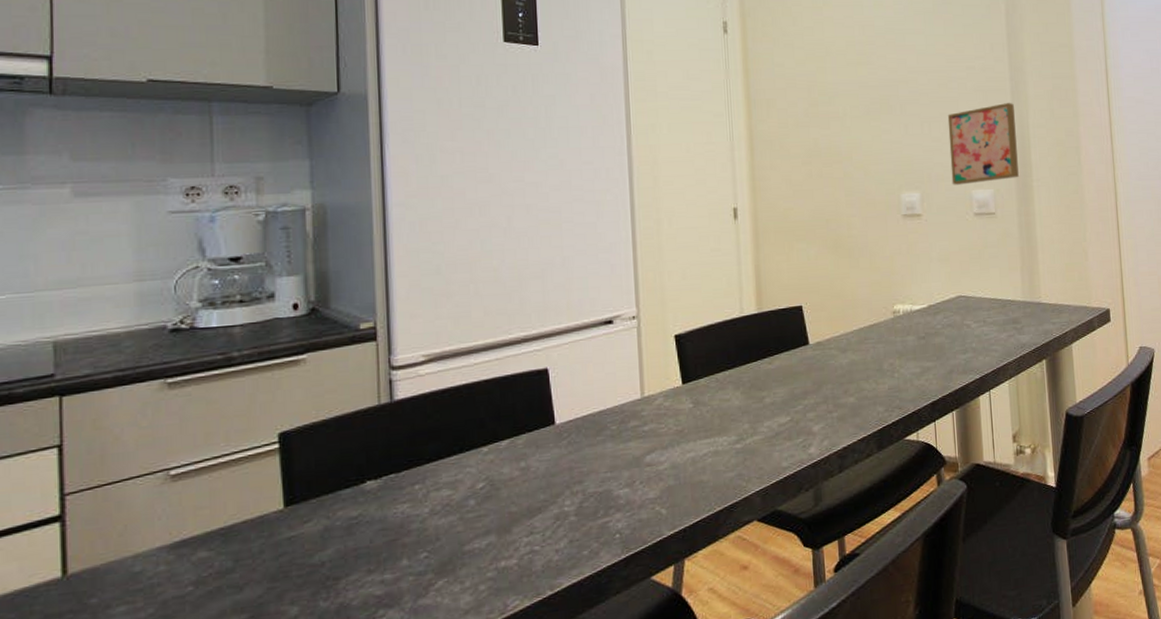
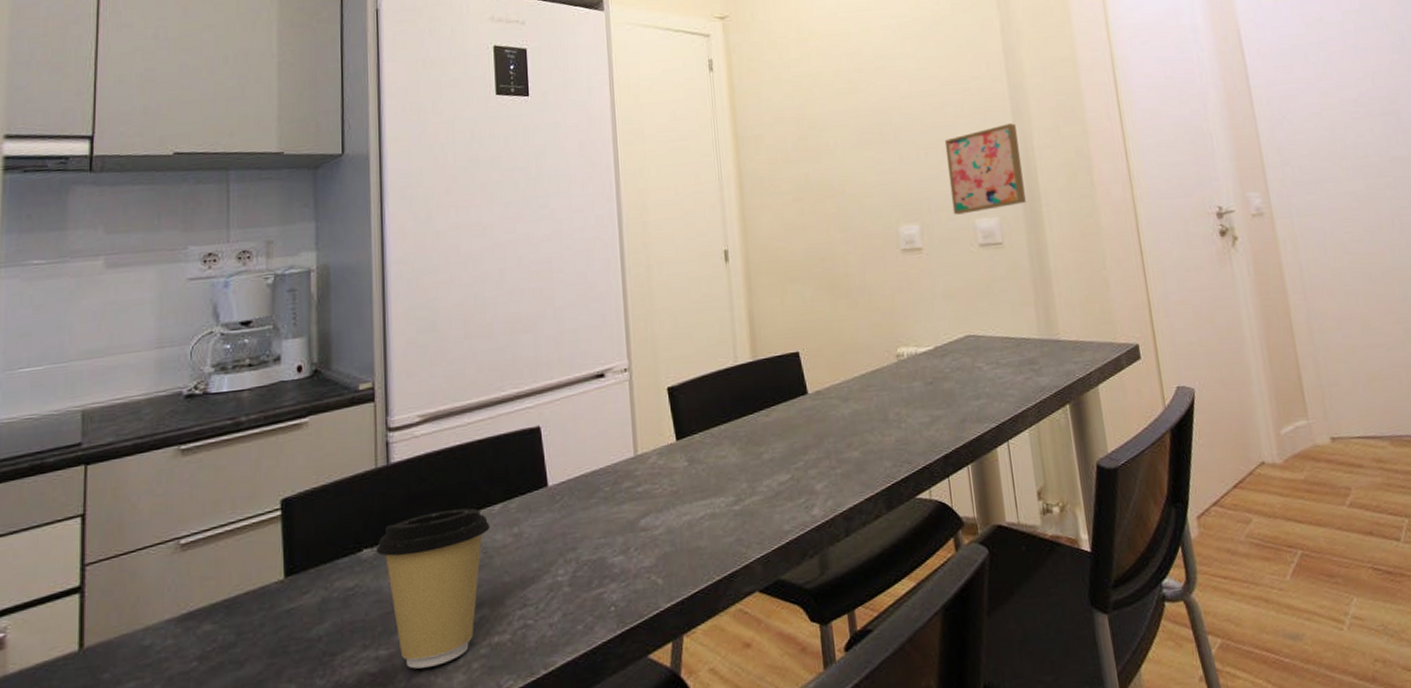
coffee cup: none [380,443,497,591] -> present [376,508,490,669]

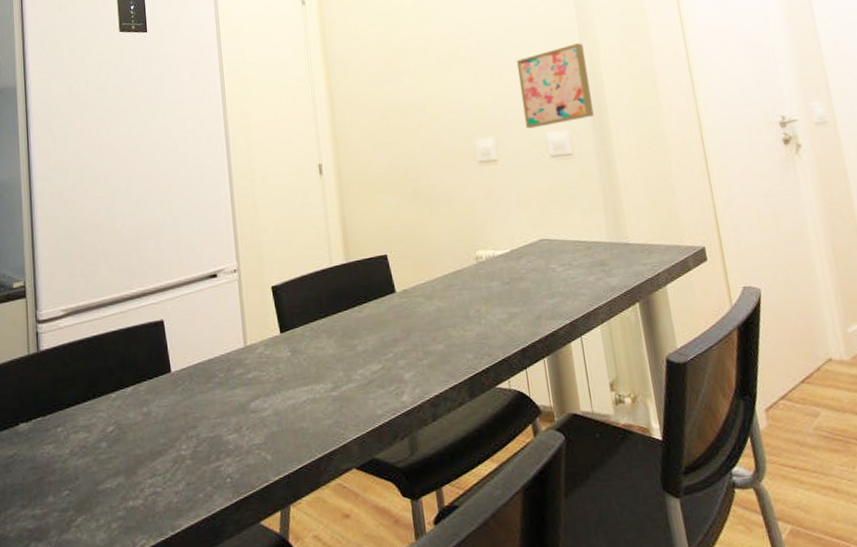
coffee cup: present [376,508,490,669] -> none [30,390,123,527]

